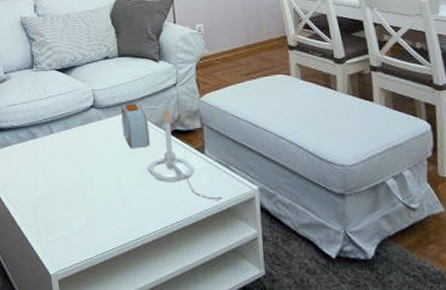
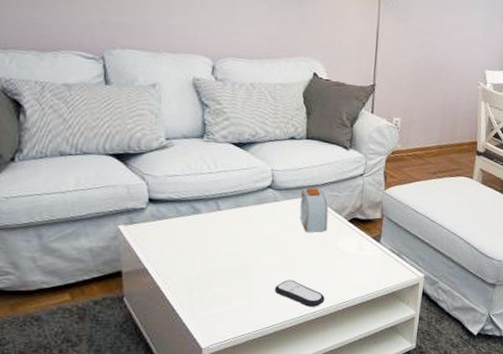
remote control: none [109,199,159,228] -> present [274,279,325,307]
lamp base: present [148,110,223,200] -> none [321,198,390,285]

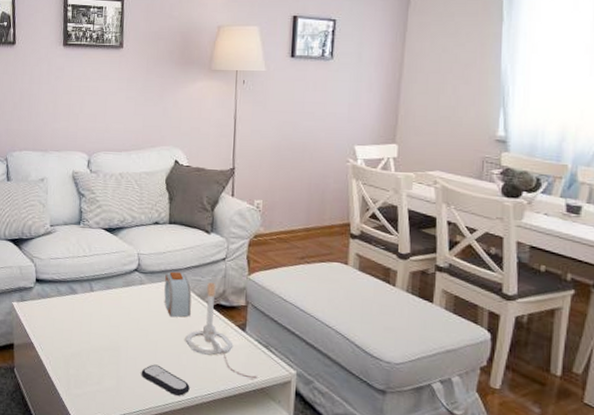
lamp base: none [321,198,390,285] -> present [185,282,258,379]

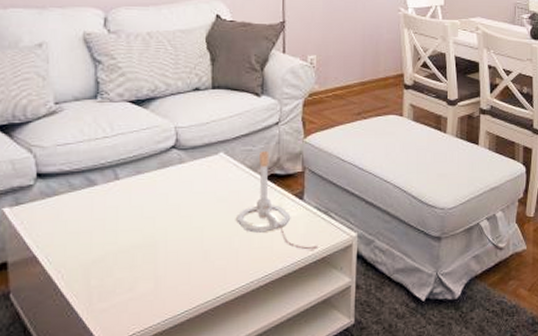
remote control: present [141,364,190,396] -> none [185,254,244,285]
alarm clock: present [164,271,192,317] -> none [209,143,242,197]

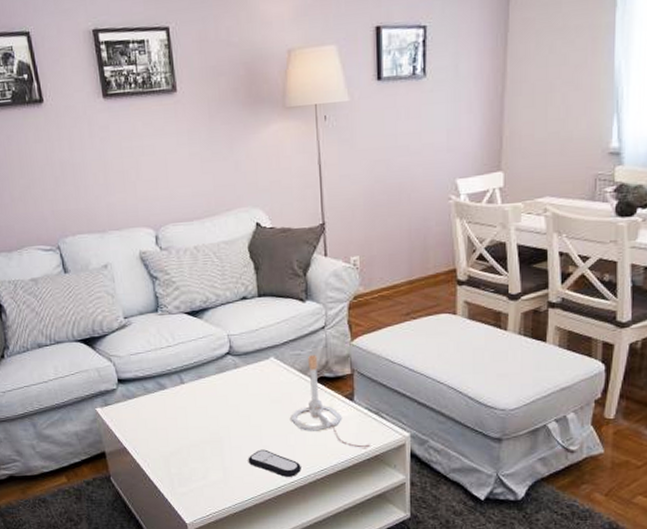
remote control: none [185,254,244,285] -> present [248,449,301,477]

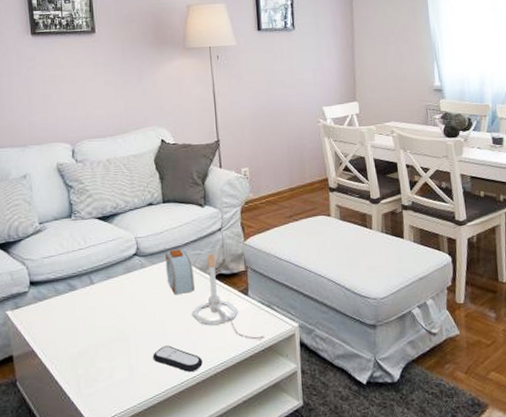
alarm clock: none [261,348,293,398] -> present [165,249,195,295]

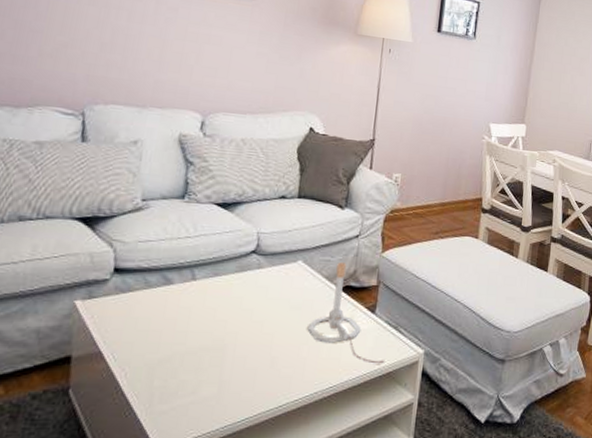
remote control: present [153,345,203,372] -> none [250,361,309,394]
alarm clock: present [165,249,195,295] -> none [285,252,319,304]

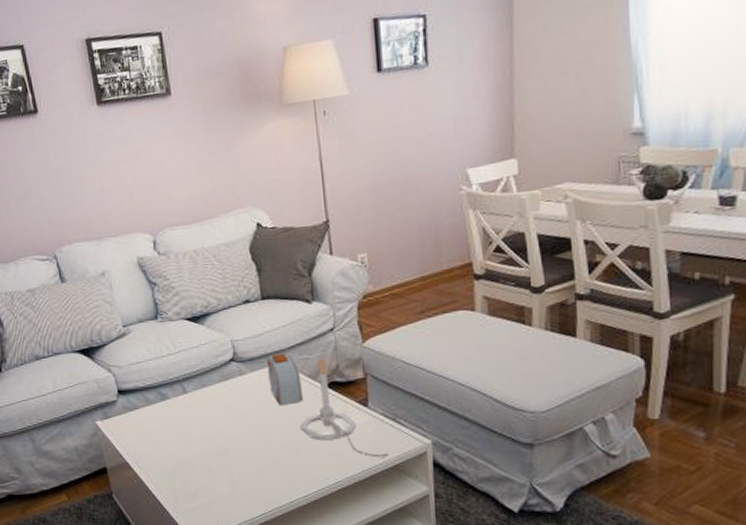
alarm clock: none [285,252,319,304] -> present [267,353,303,406]

